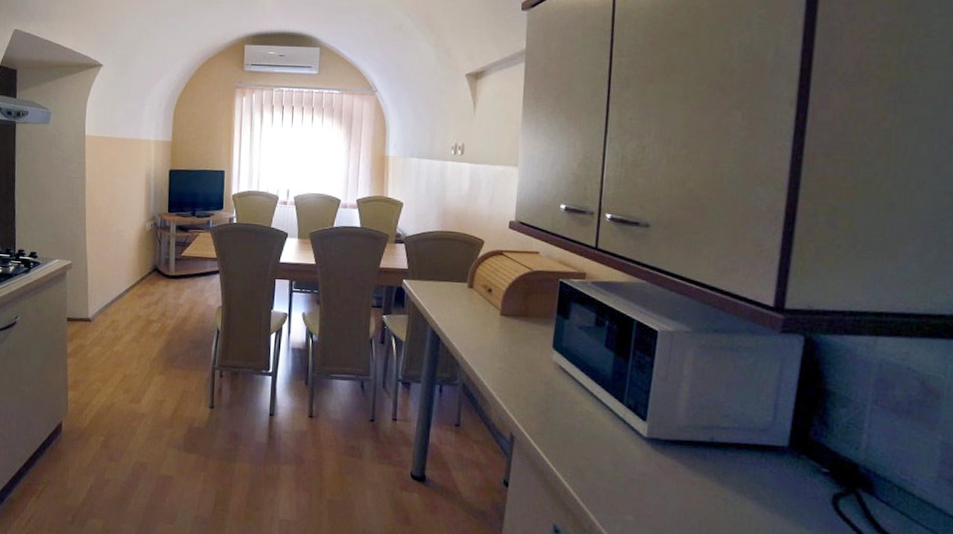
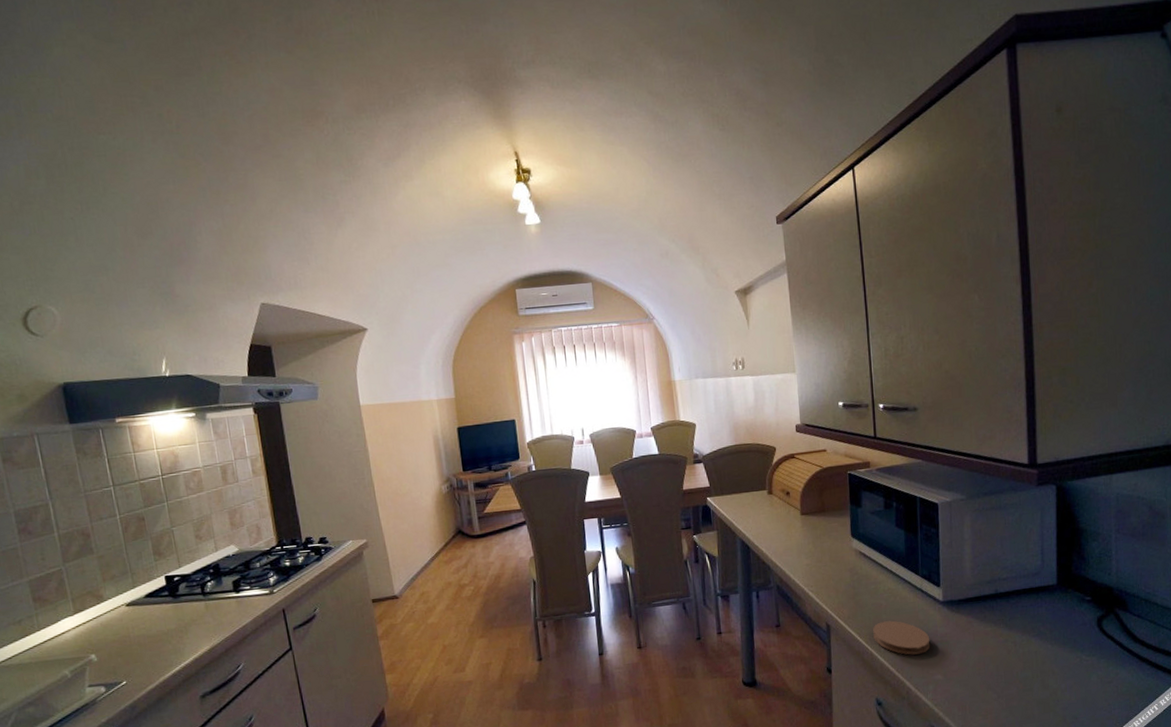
coaster: none [561,444,626,489] -> present [873,620,931,655]

